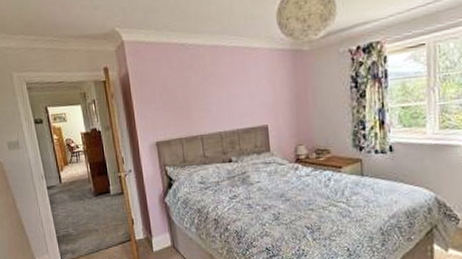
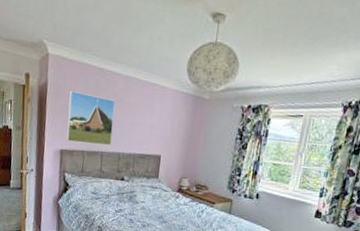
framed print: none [154,75,210,132] -> present [66,91,116,145]

